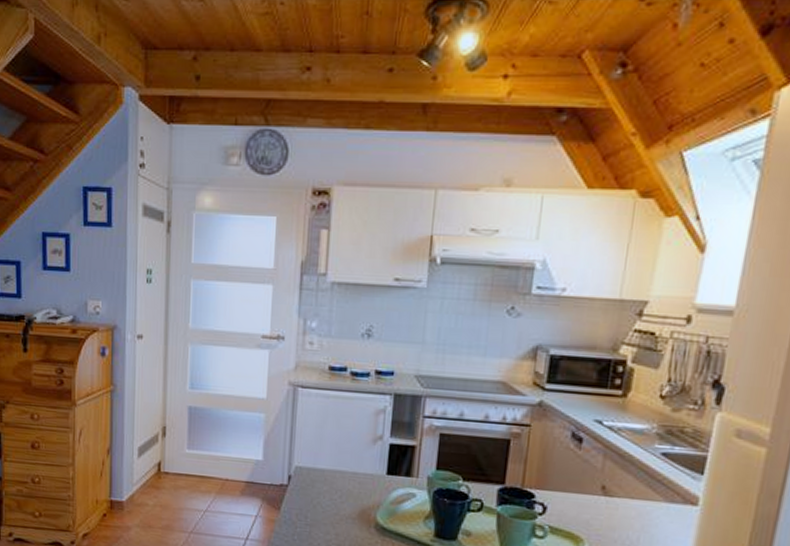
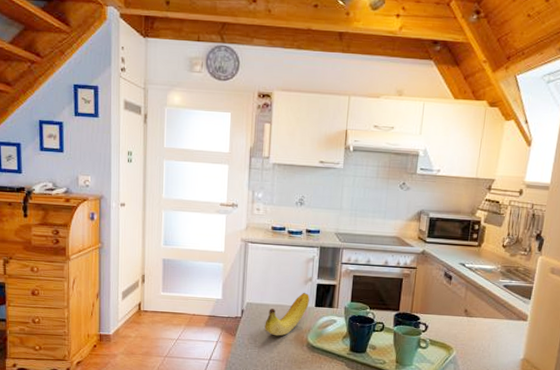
fruit: none [318,454,379,512] -> present [264,292,309,336]

